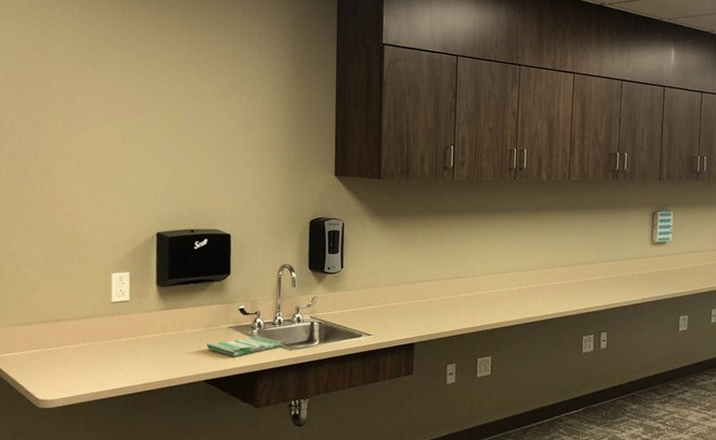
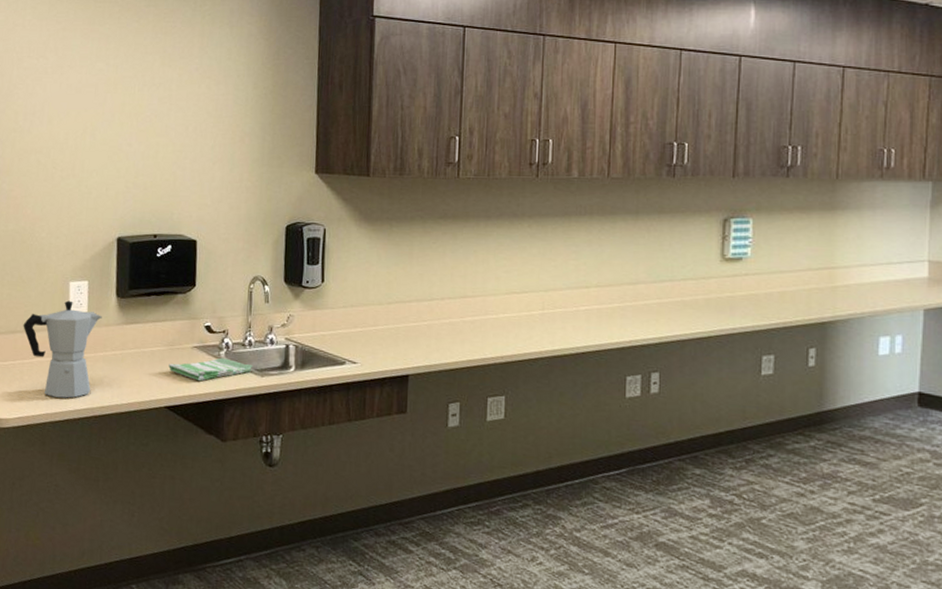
moka pot: none [66,290,144,378] -> present [23,300,102,399]

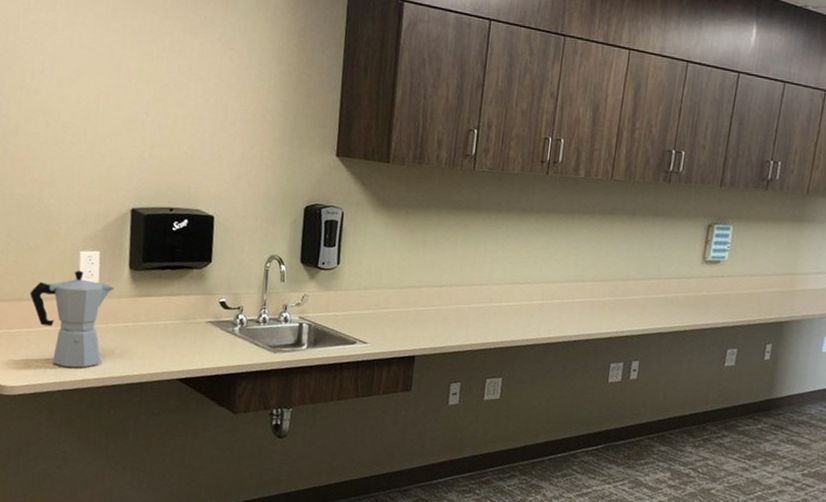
dish towel: present [168,357,252,382] -> none [182,333,266,356]

